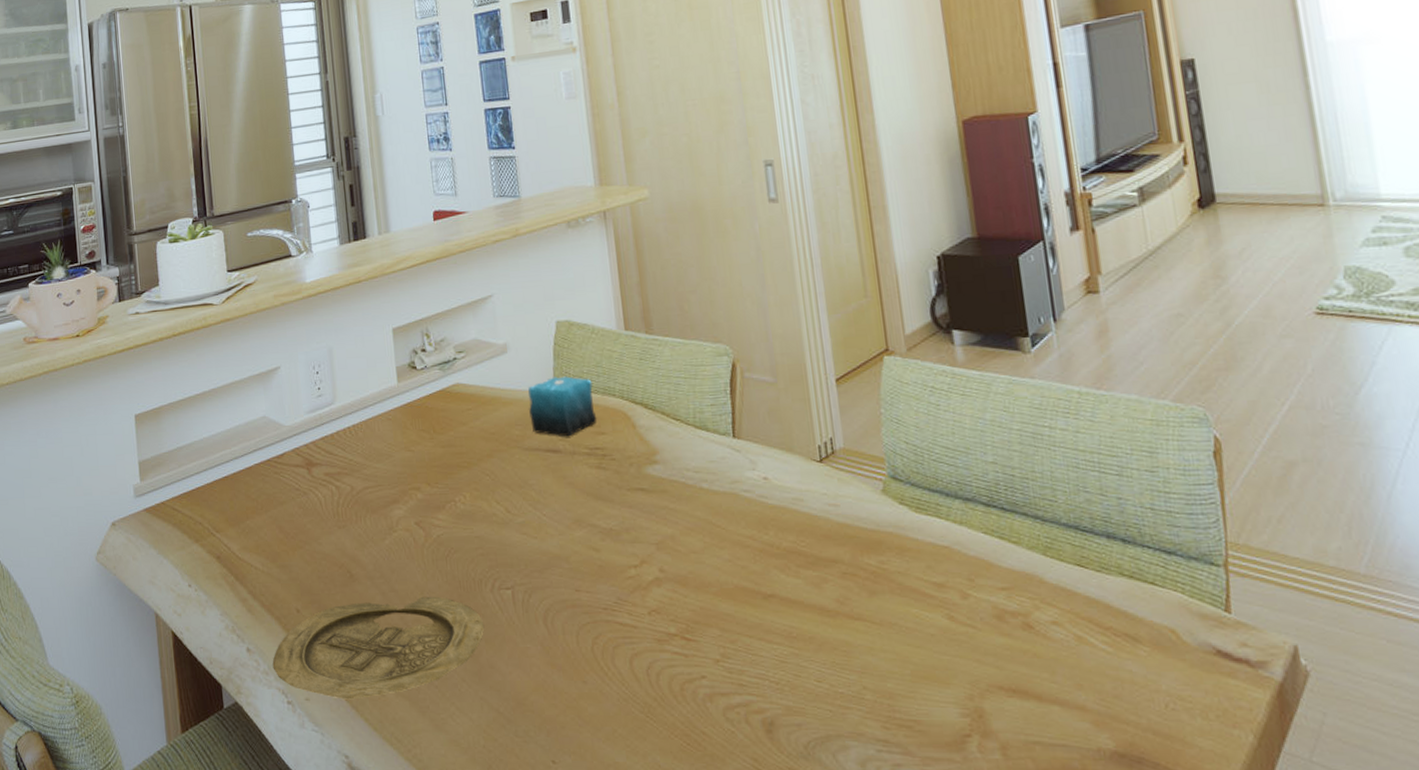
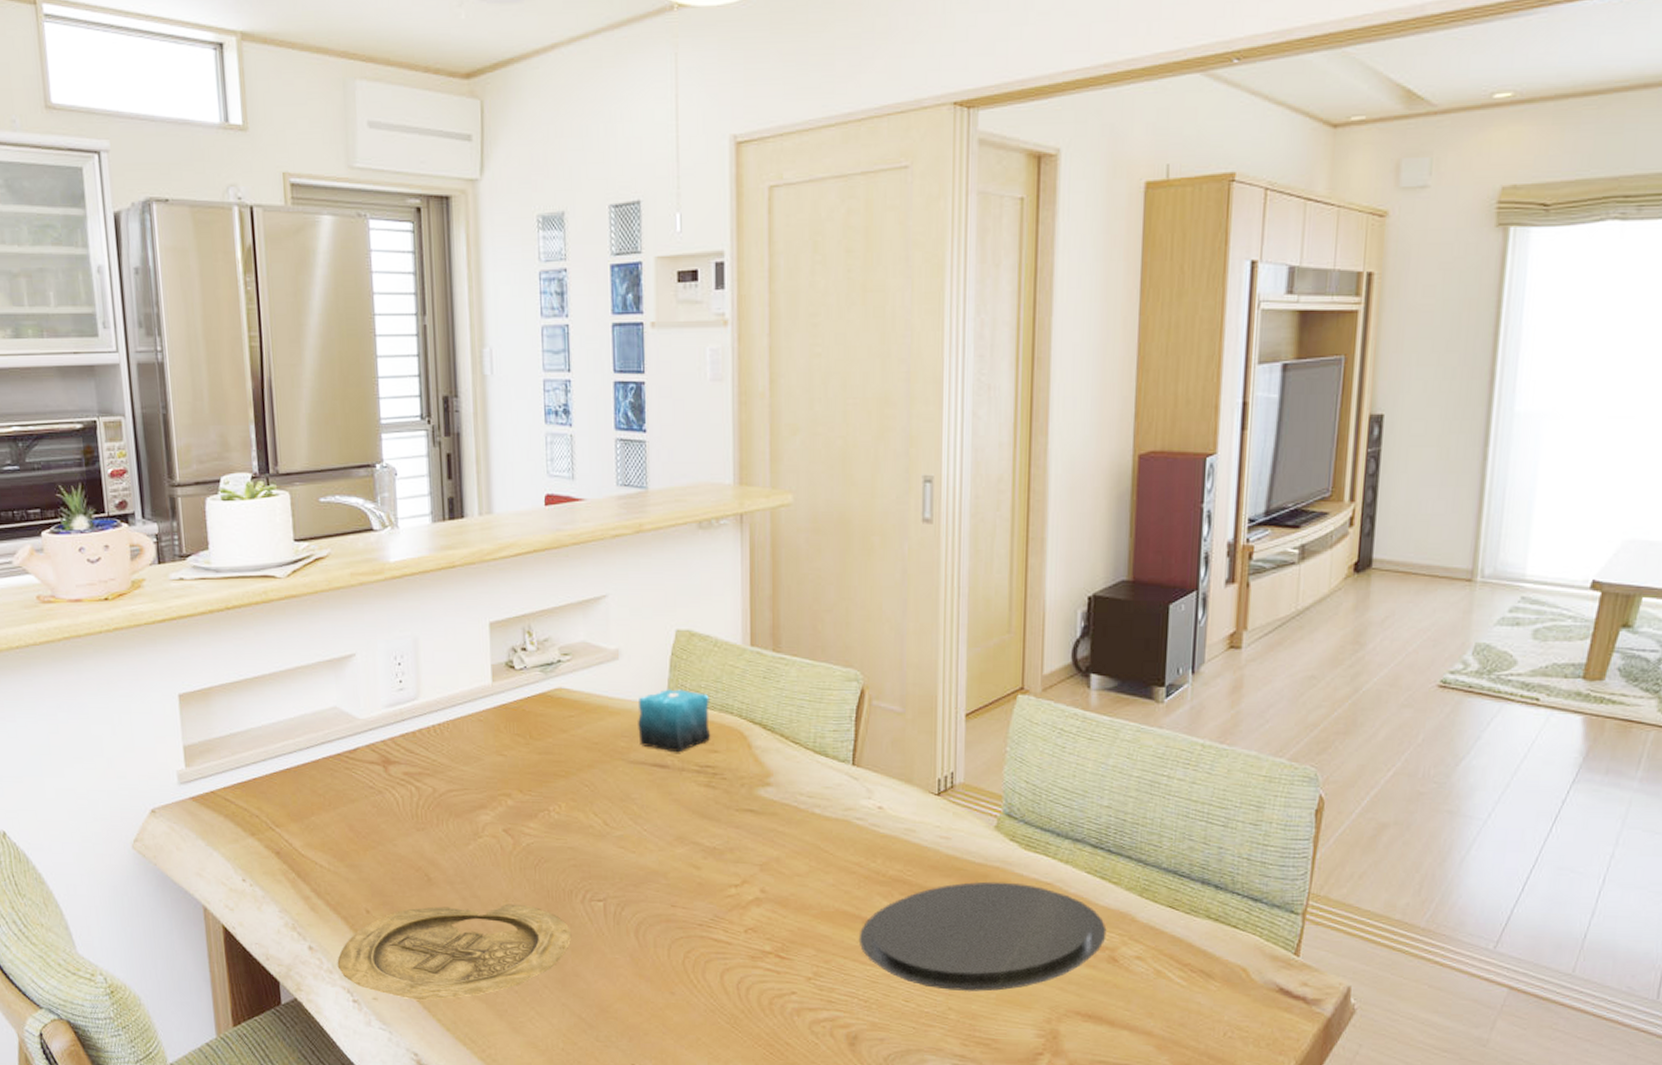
plate: none [761,547,1016,667] -> present [858,881,1107,992]

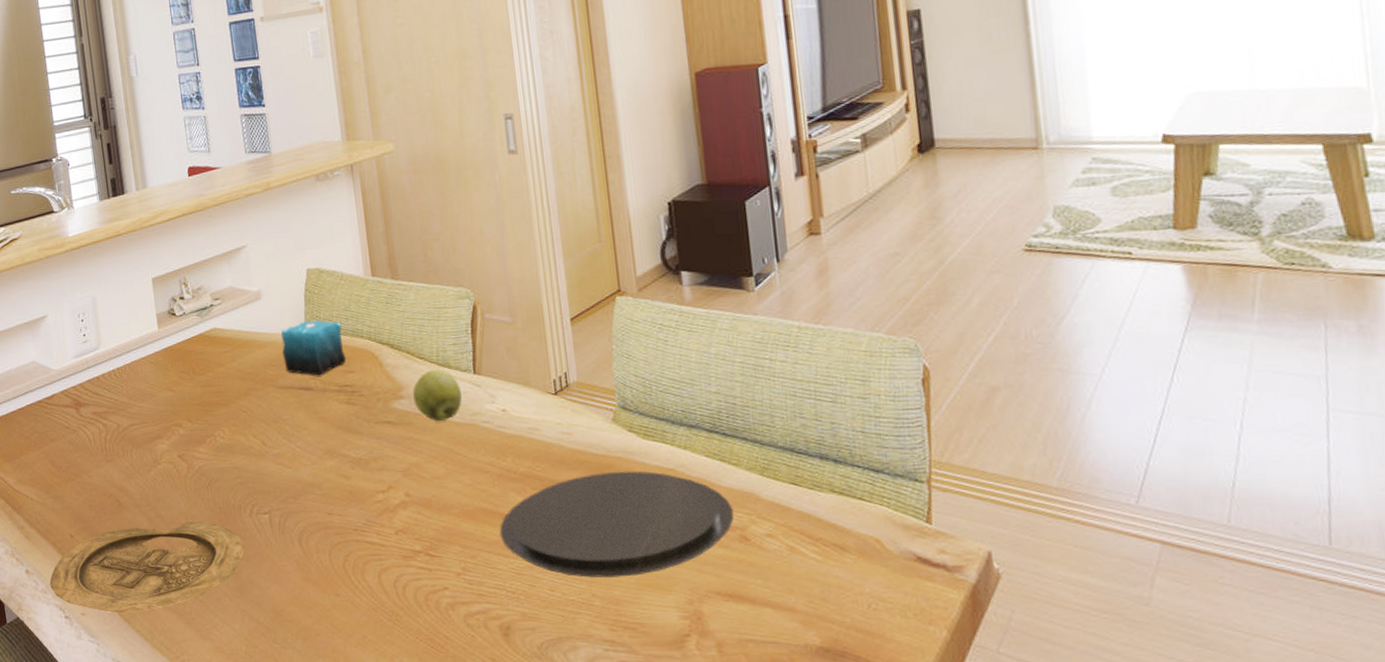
apple: none [782,757,836,814] -> present [413,369,462,421]

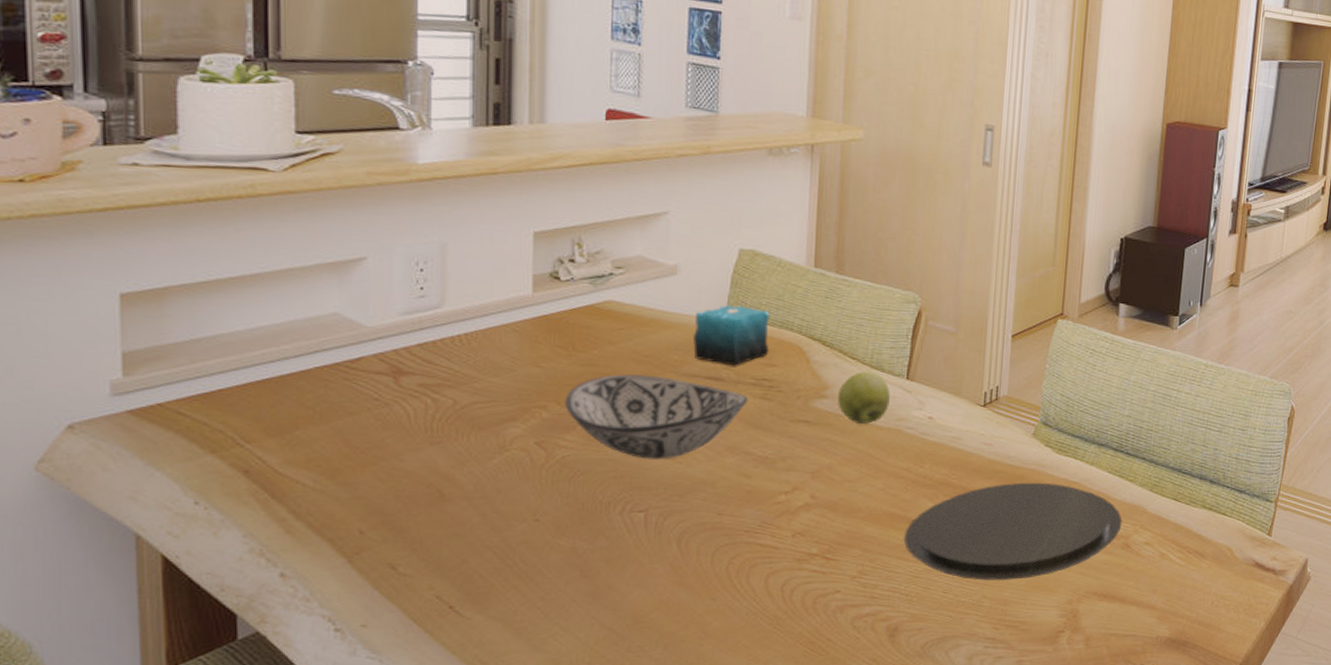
plate: present [49,521,244,614] -> none [317,518,606,624]
decorative bowl: none [193,390,336,466] -> present [564,374,748,459]

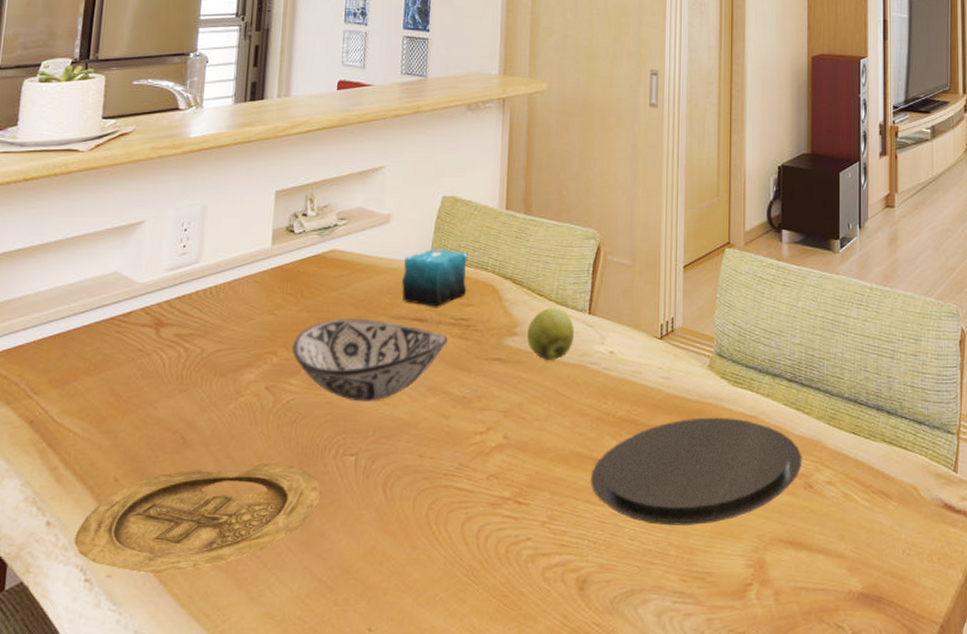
plate: none [317,518,606,624] -> present [74,463,320,575]

